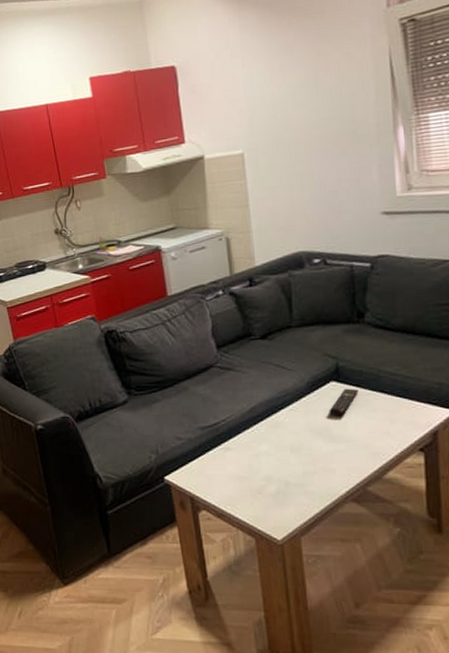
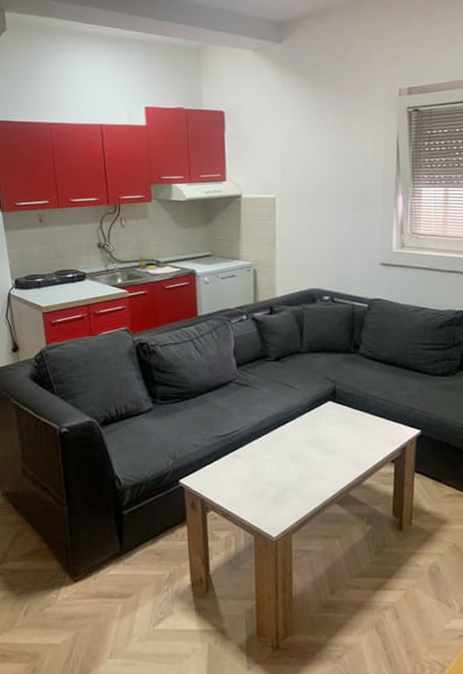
remote control: present [329,388,359,416] -> none [324,408,349,431]

